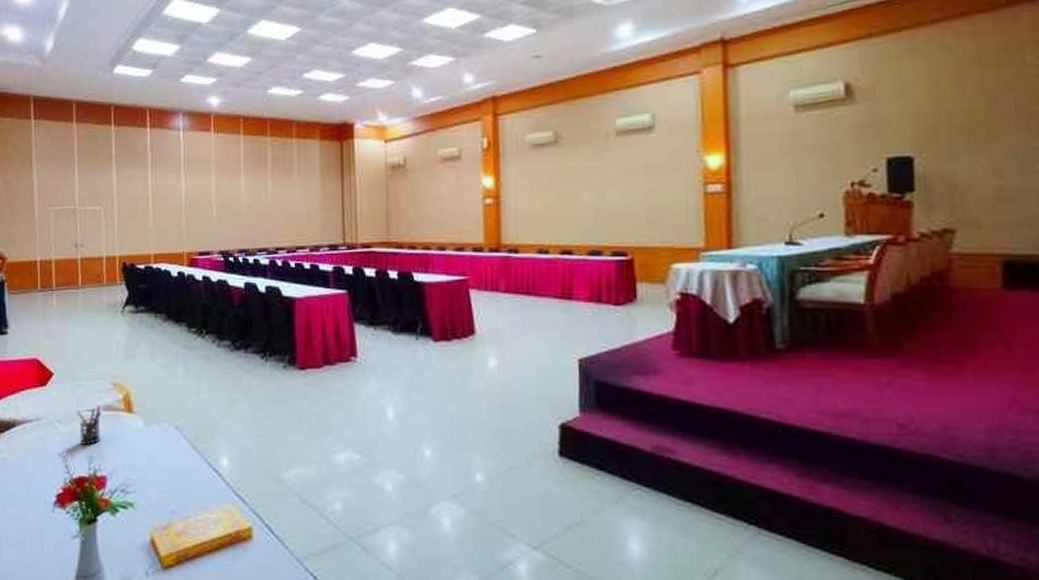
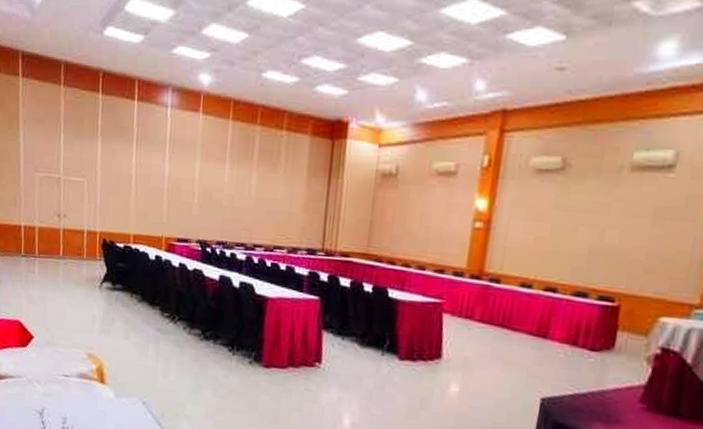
pen holder: present [77,406,102,445] -> none [54,372,77,407]

